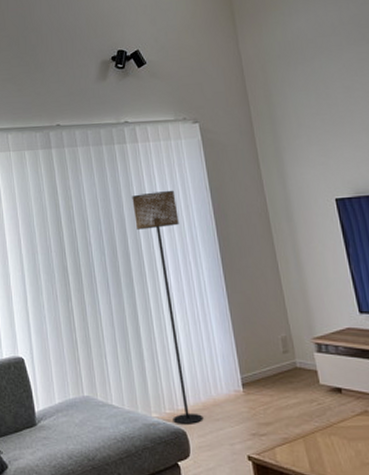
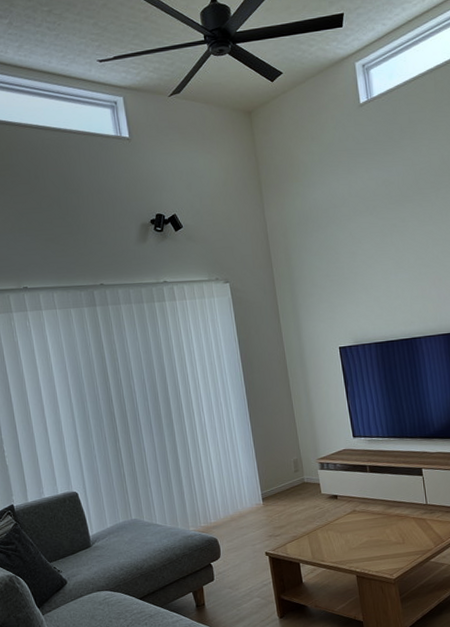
floor lamp: present [132,190,204,424] -> none [171,342,231,534]

